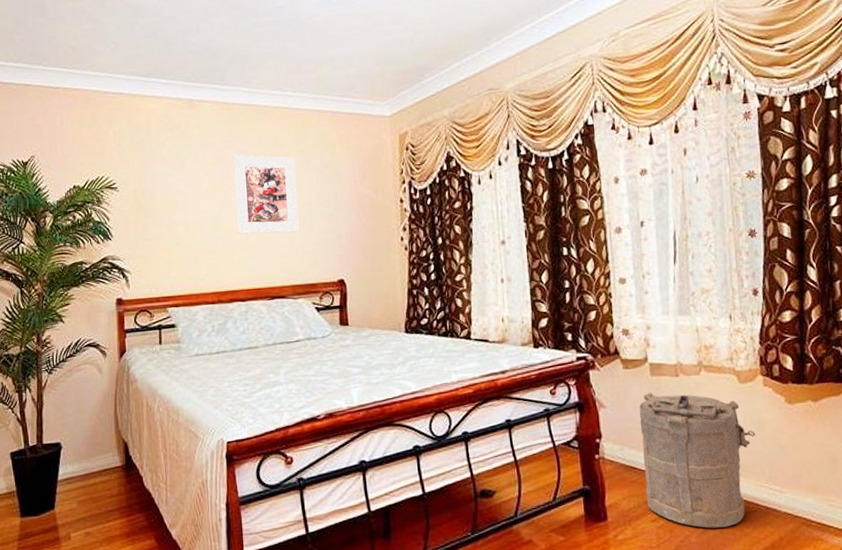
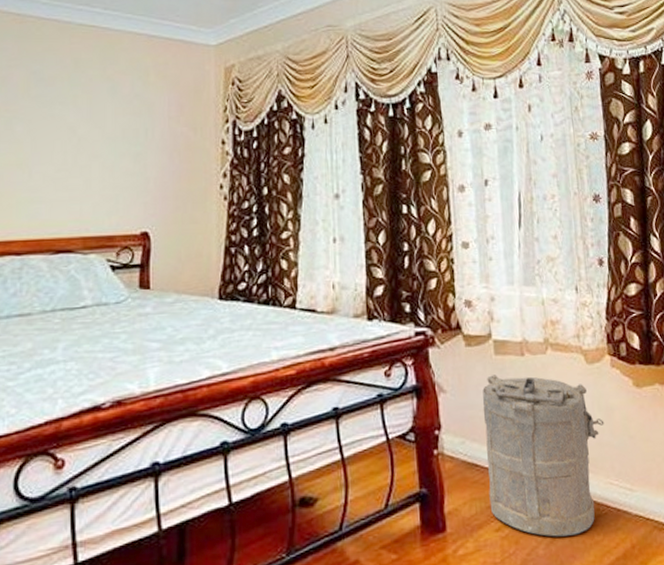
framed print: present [233,154,299,234] -> none [18,75,99,173]

